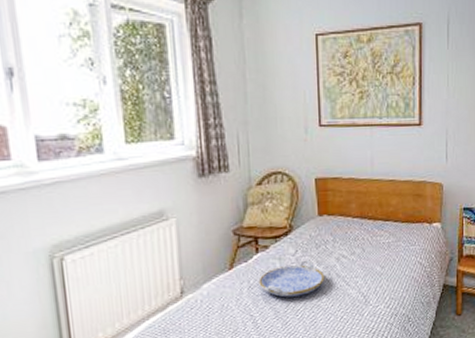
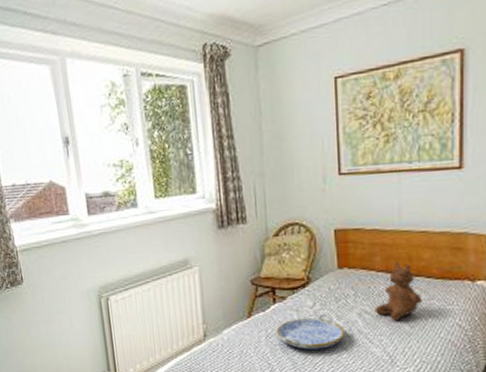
teddy bear: none [351,208,391,263] -> present [374,262,422,320]

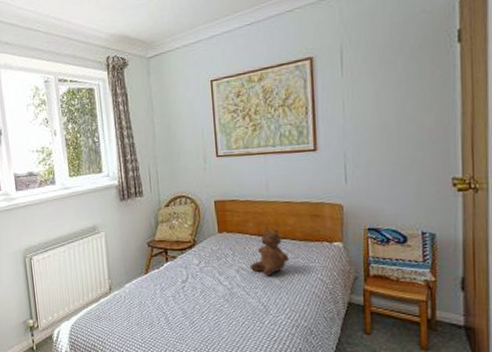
serving tray: present [276,313,345,349] -> none [169,270,226,300]

